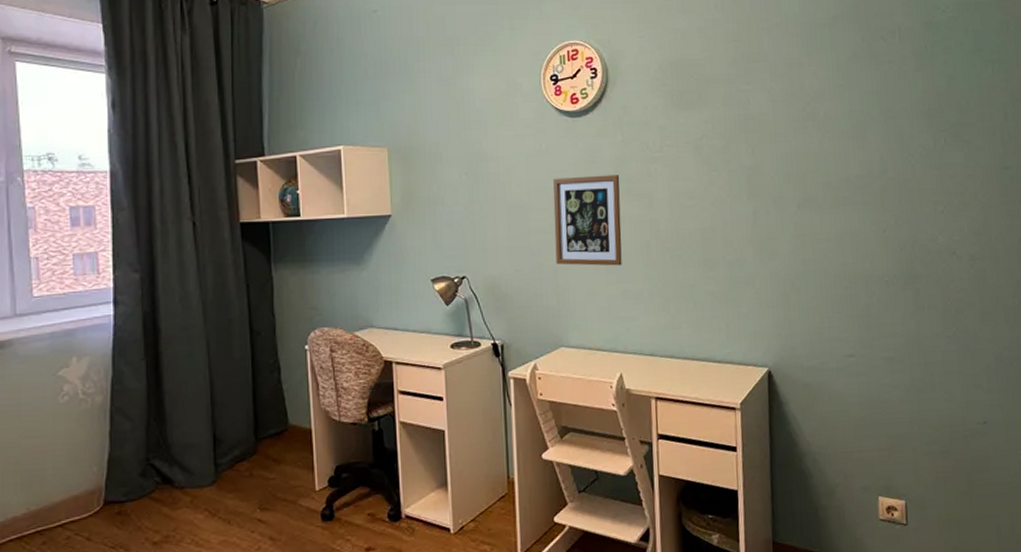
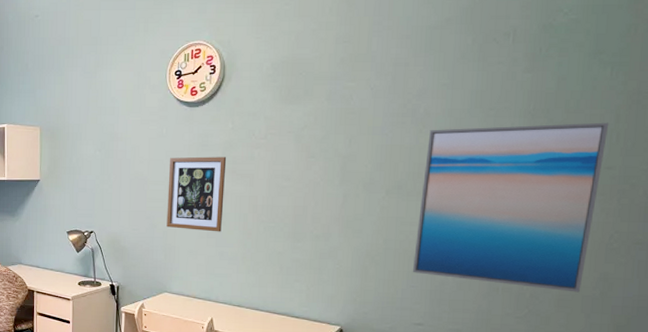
wall art: none [832,121,1002,304] -> present [412,122,609,293]

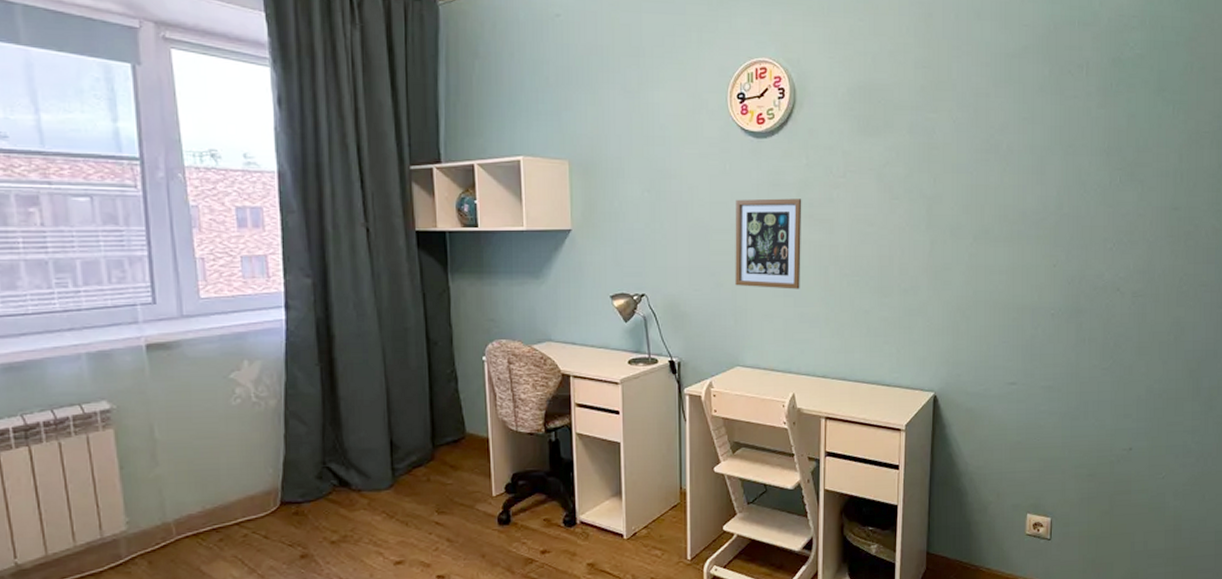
wall art: present [412,122,609,293] -> none [1003,162,1174,339]

